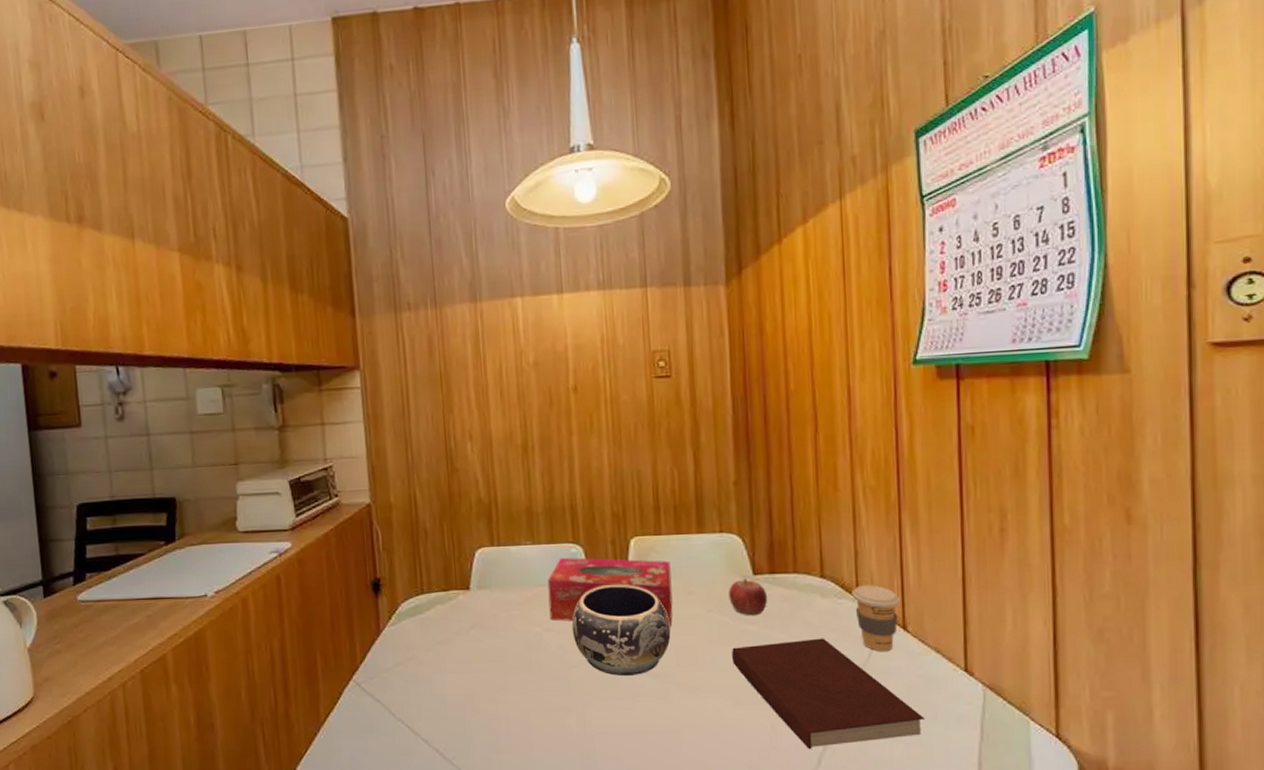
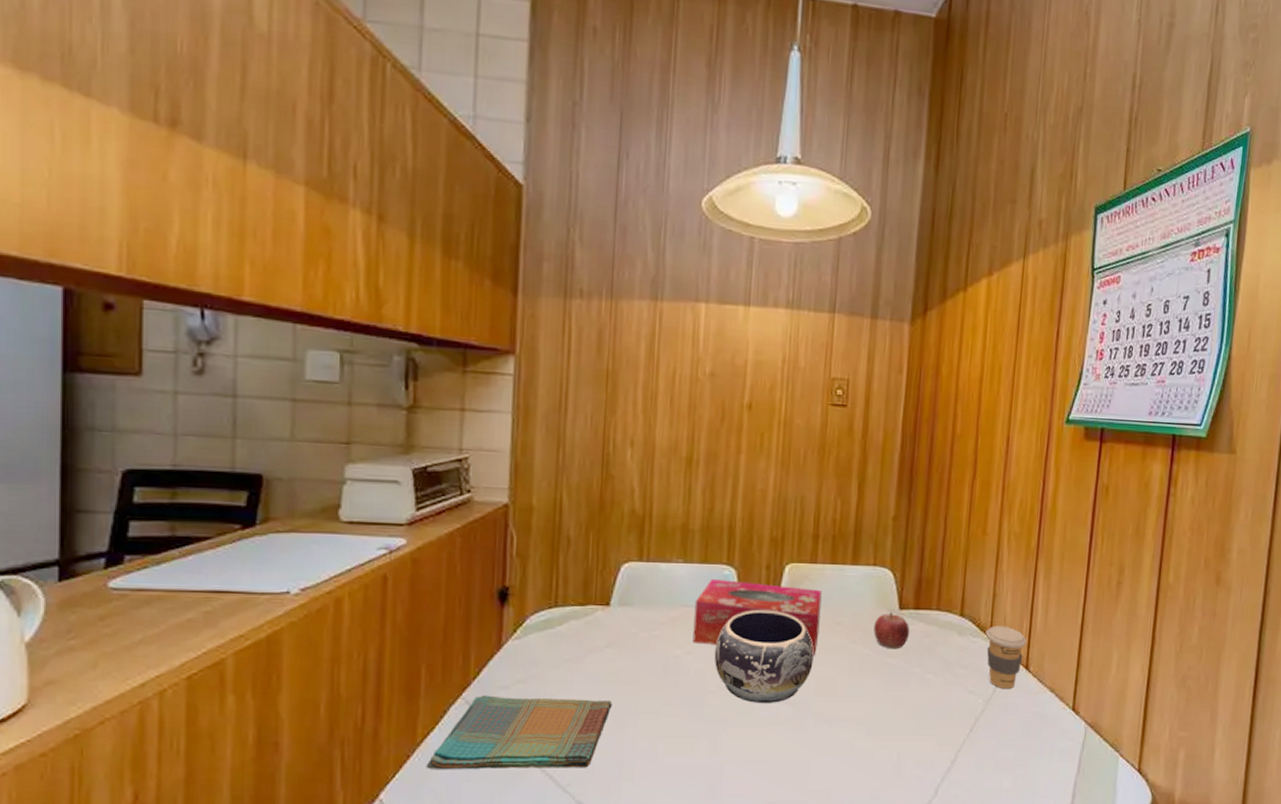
dish towel: none [331,677,484,746] -> present [426,695,612,770]
notebook: present [732,638,925,750] -> none [869,674,1033,781]

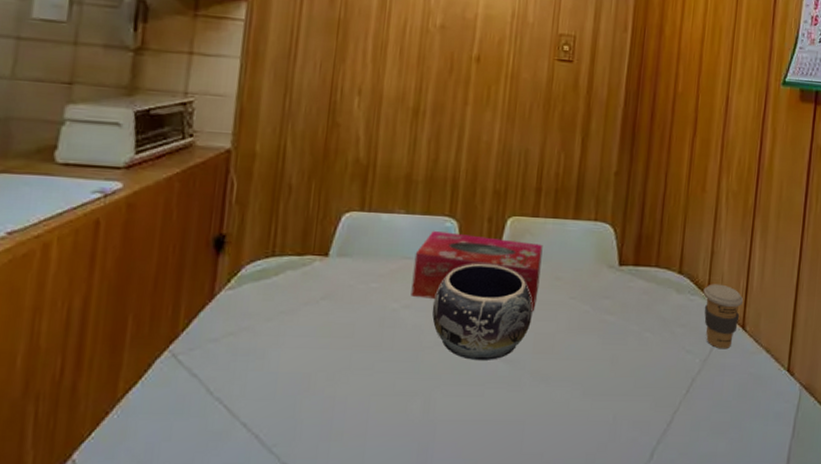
dish towel: present [426,695,612,770] -> none [125,348,325,428]
fruit: present [874,613,910,649] -> none [593,269,629,306]

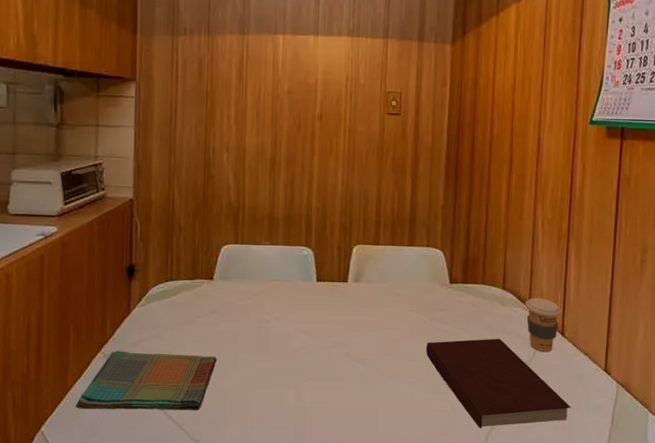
dish towel: none [125,348,325,428] -> present [75,351,217,411]
tissue box: present [411,230,543,312] -> none [279,257,384,322]
decorative bowl: present [432,263,533,360] -> none [297,283,379,361]
notebook: none [587,332,749,443] -> present [426,338,571,429]

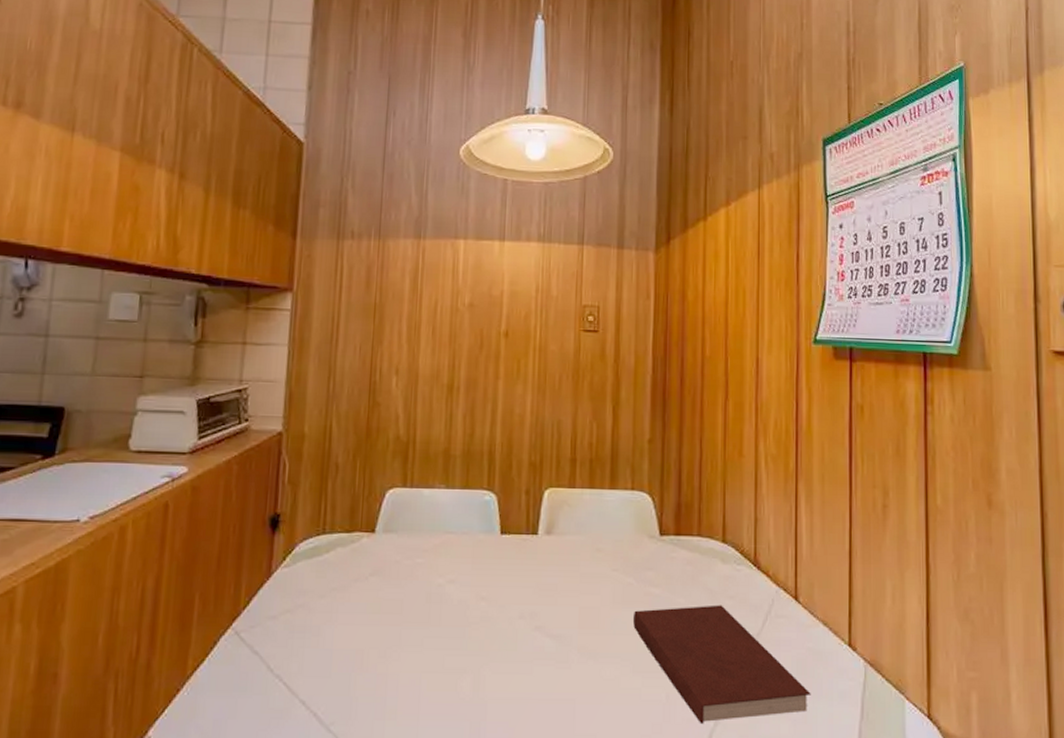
dish towel: present [75,351,217,411] -> none [194,626,376,706]
coffee cup: present [525,297,562,353] -> none [750,552,794,623]

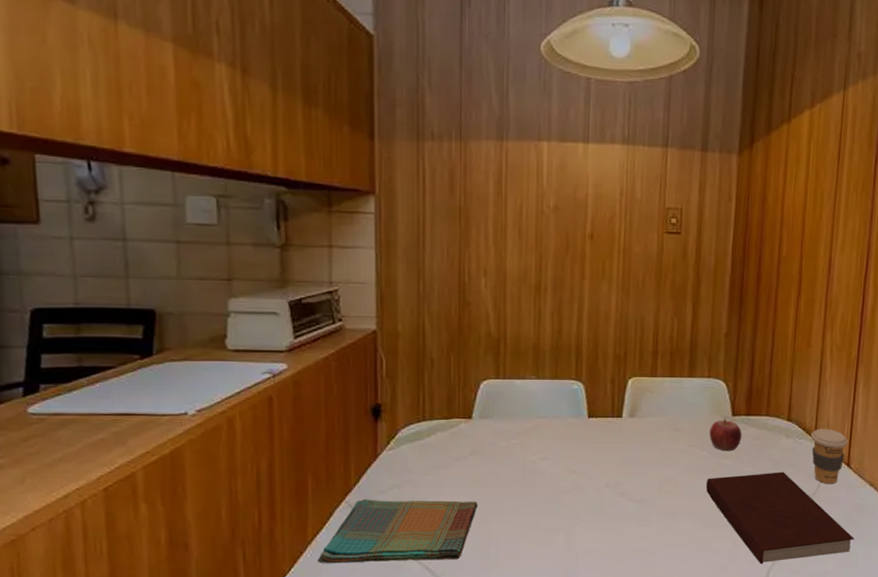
dish towel: none [194,626,376,706] -> present [317,499,478,564]
fruit: none [635,539,672,578] -> present [709,419,742,451]
coffee cup: none [750,552,794,623] -> present [810,428,849,485]

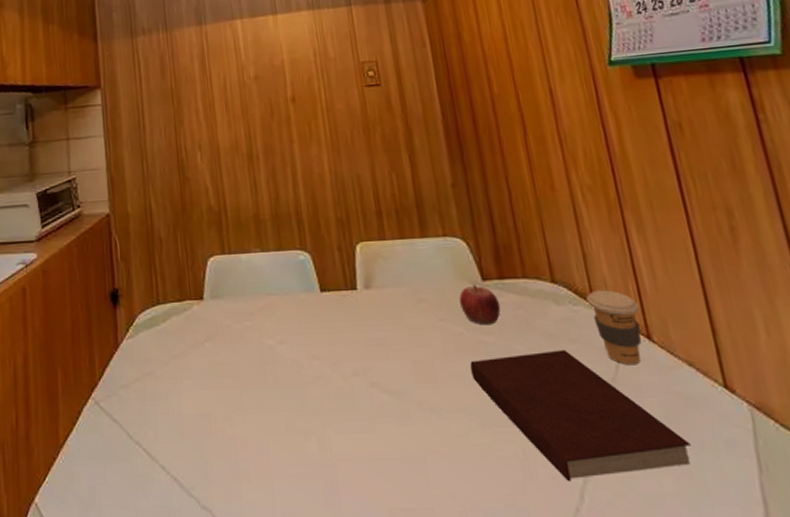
dish towel: present [317,499,478,564] -> none [69,395,220,473]

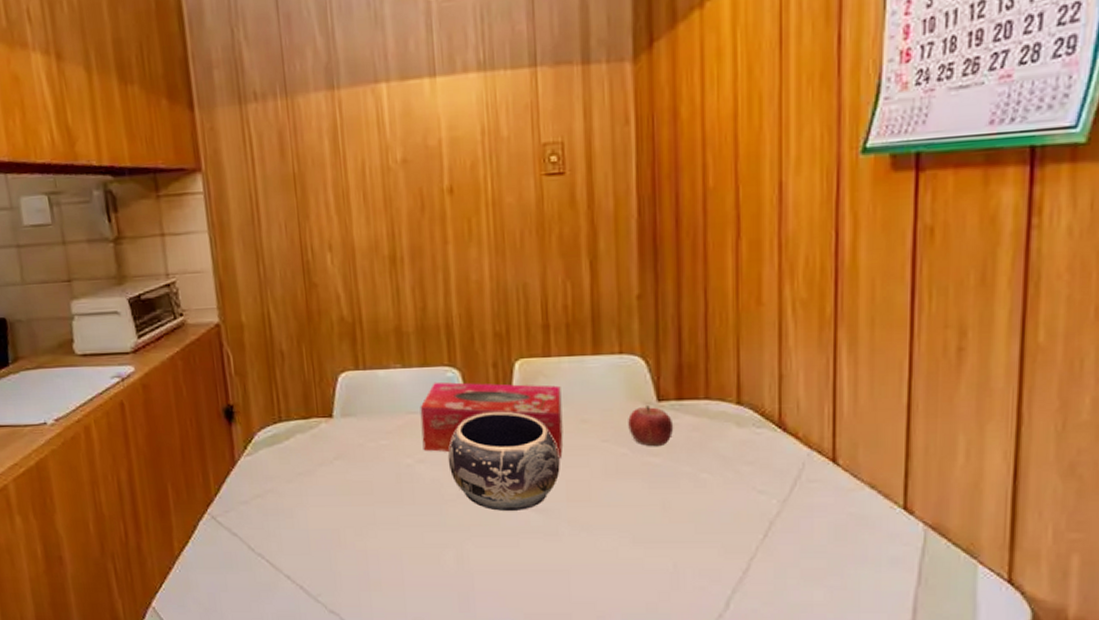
tissue box: none [278,264,406,338] -> present [420,382,563,458]
decorative bowl: none [305,292,406,393] -> present [448,411,560,511]
notebook: present [470,349,691,482] -> none [630,471,853,592]
coffee cup: present [586,290,642,366] -> none [773,412,831,488]

